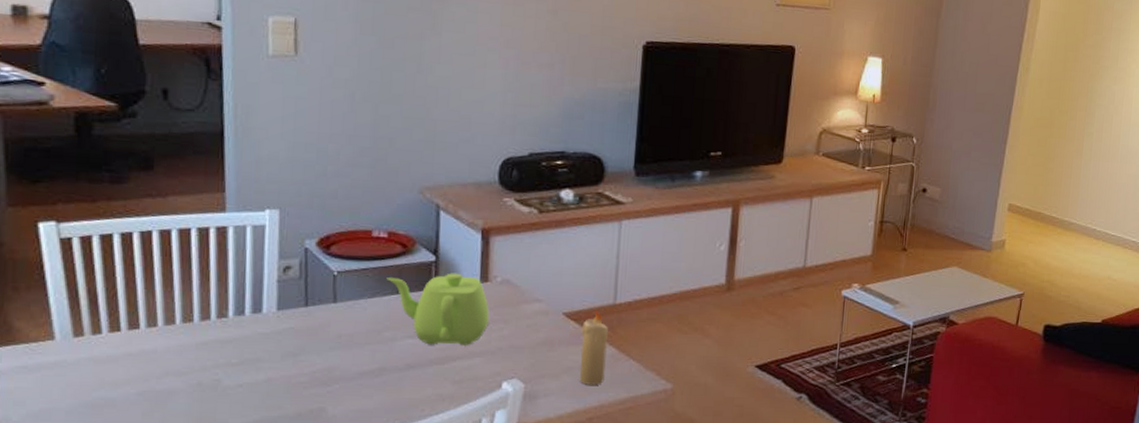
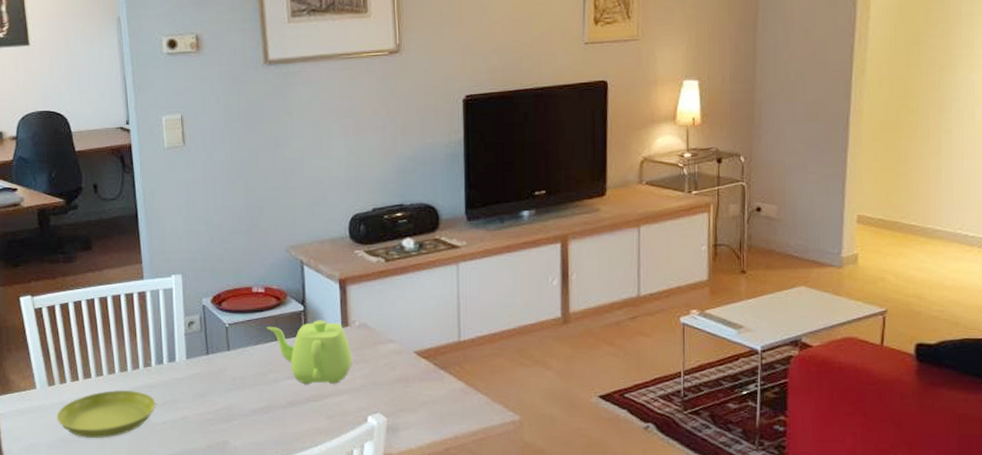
saucer: none [83,345,230,403] -> present [56,390,156,438]
candle: present [579,310,609,385] -> none [432,348,457,418]

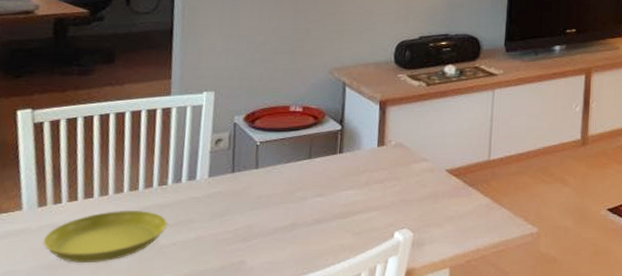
teapot: present [266,320,352,385] -> none [300,139,385,202]

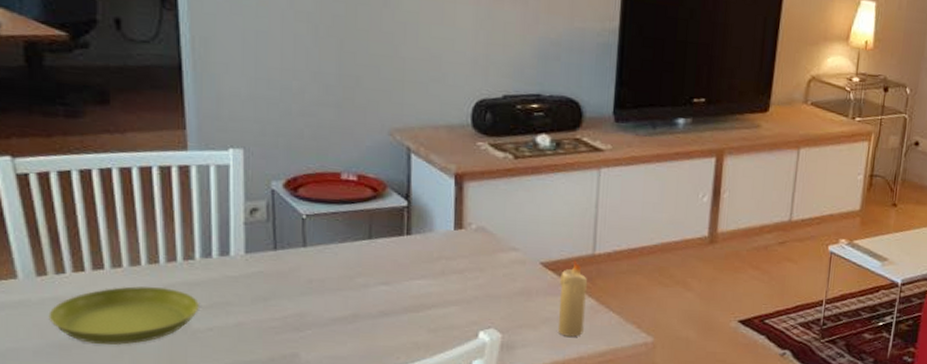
candle: none [459,166,484,232] -> present [557,260,588,337]

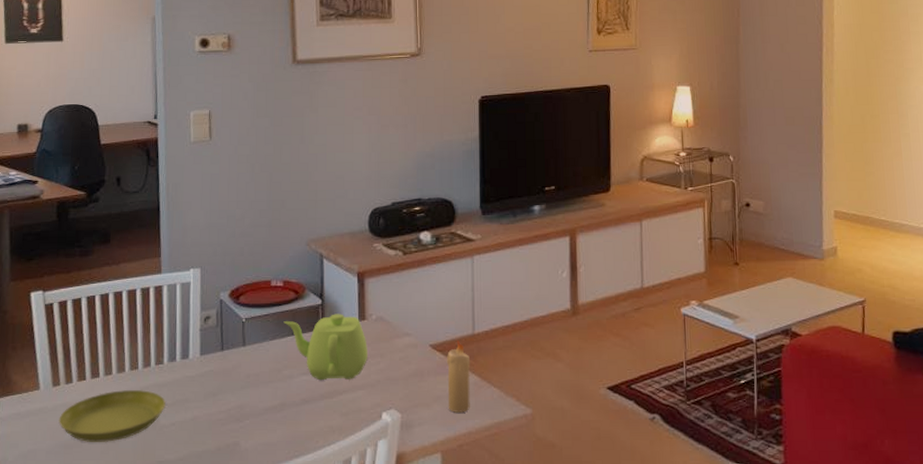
teapot: none [357,218,464,294] -> present [283,314,367,381]

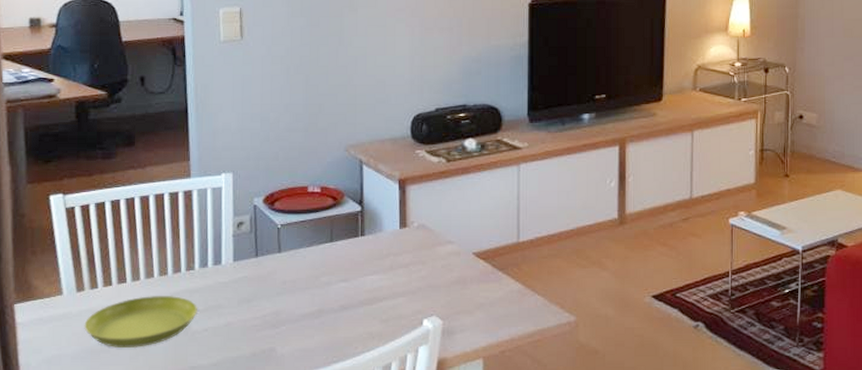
teapot: present [283,314,367,381] -> none [321,221,409,288]
candle: present [447,341,471,413] -> none [490,249,515,320]

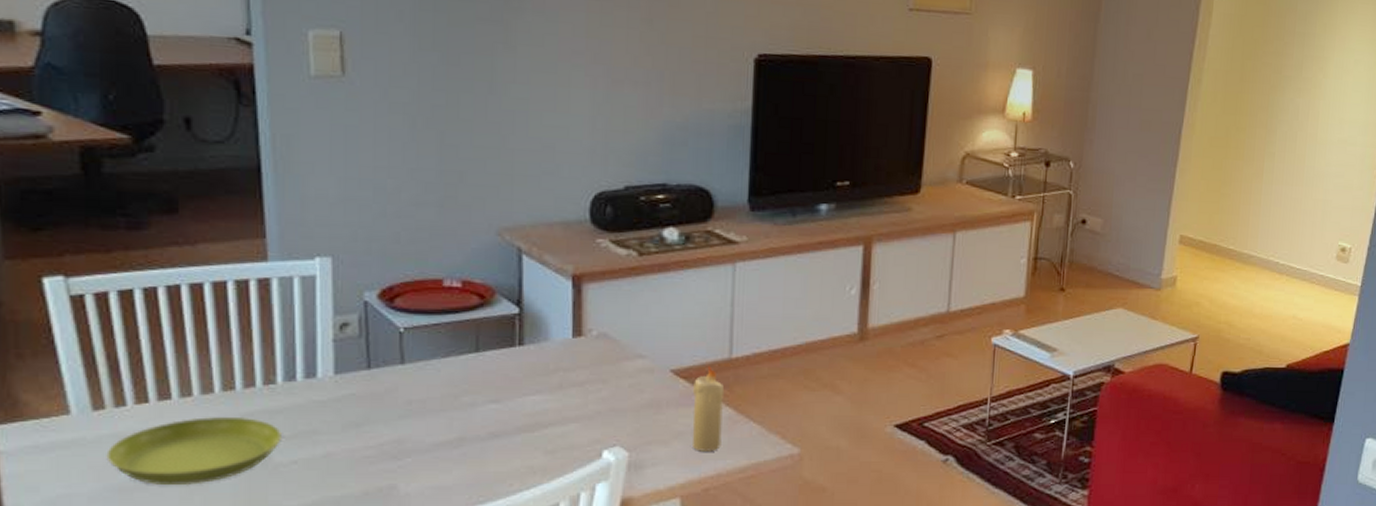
candle: none [490,249,515,320] -> present [691,366,725,452]

